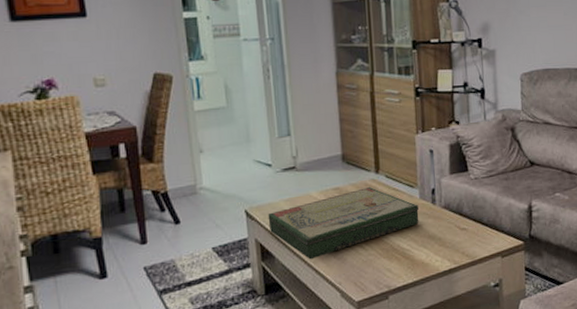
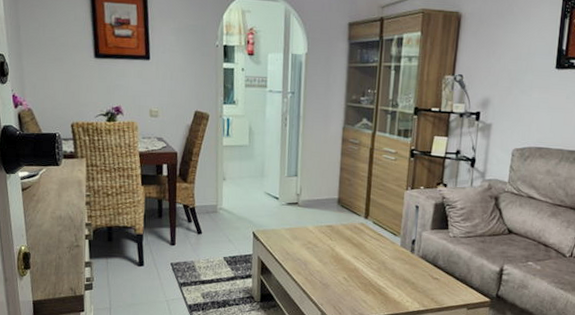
board game: present [268,186,419,260] -> none [270,228,398,281]

